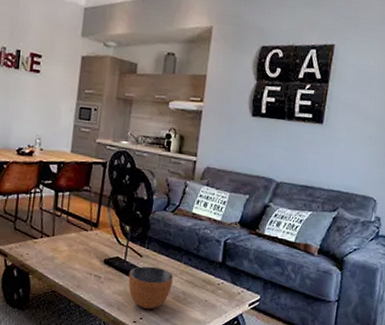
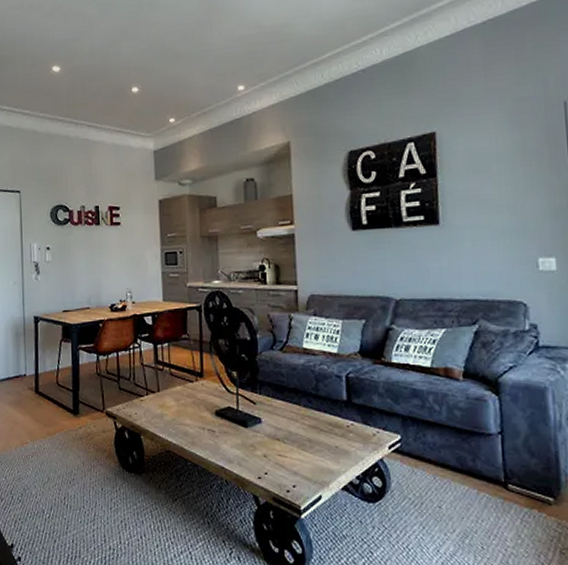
bowl: present [128,266,173,309] -> none [244,413,295,462]

